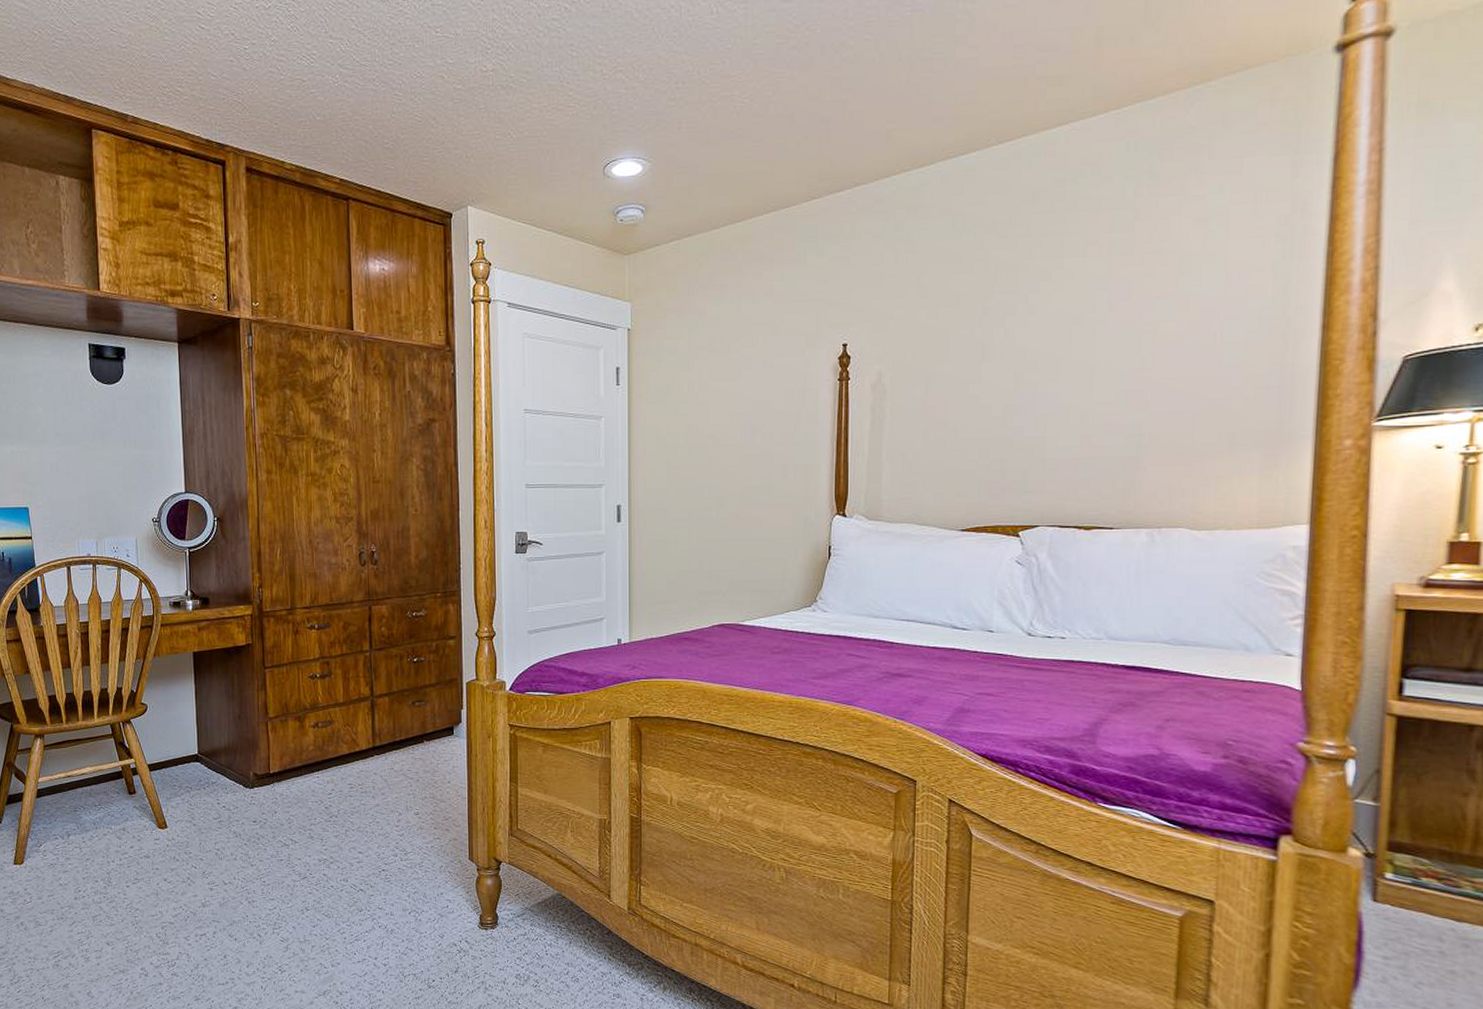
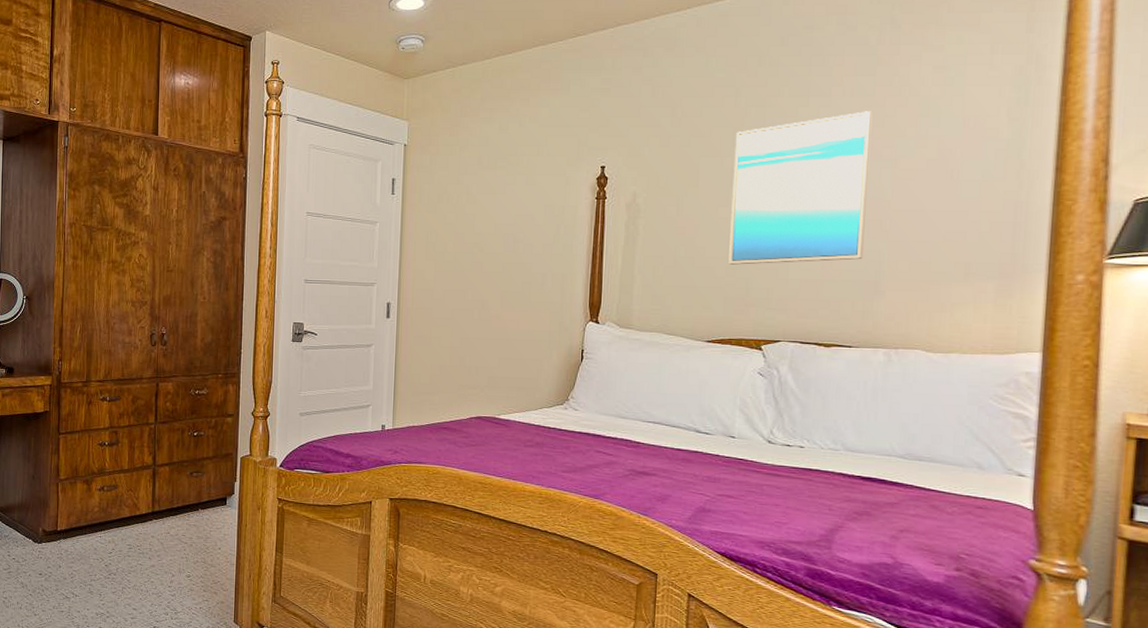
wall art: none [982,271,1131,446] -> present [728,111,873,265]

